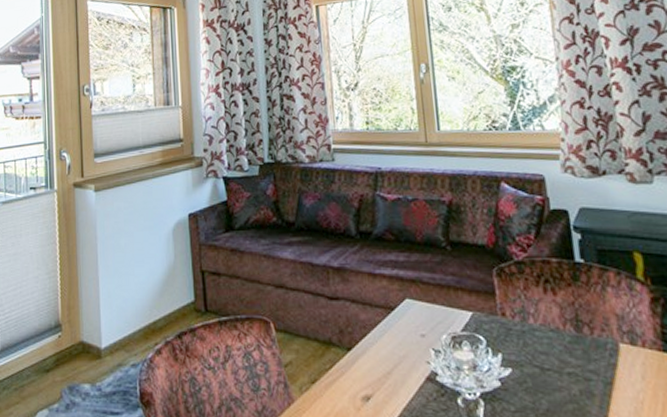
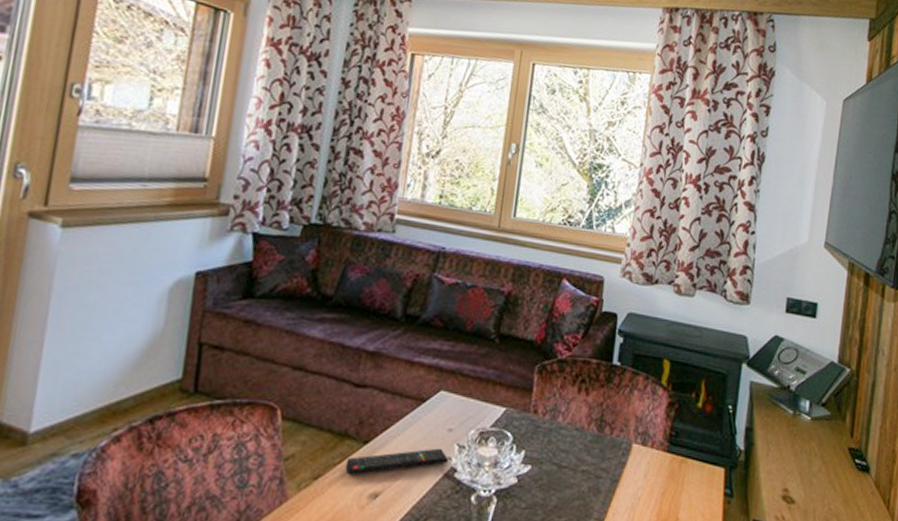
remote control: none [335,353,428,378] -> present [345,448,449,474]

